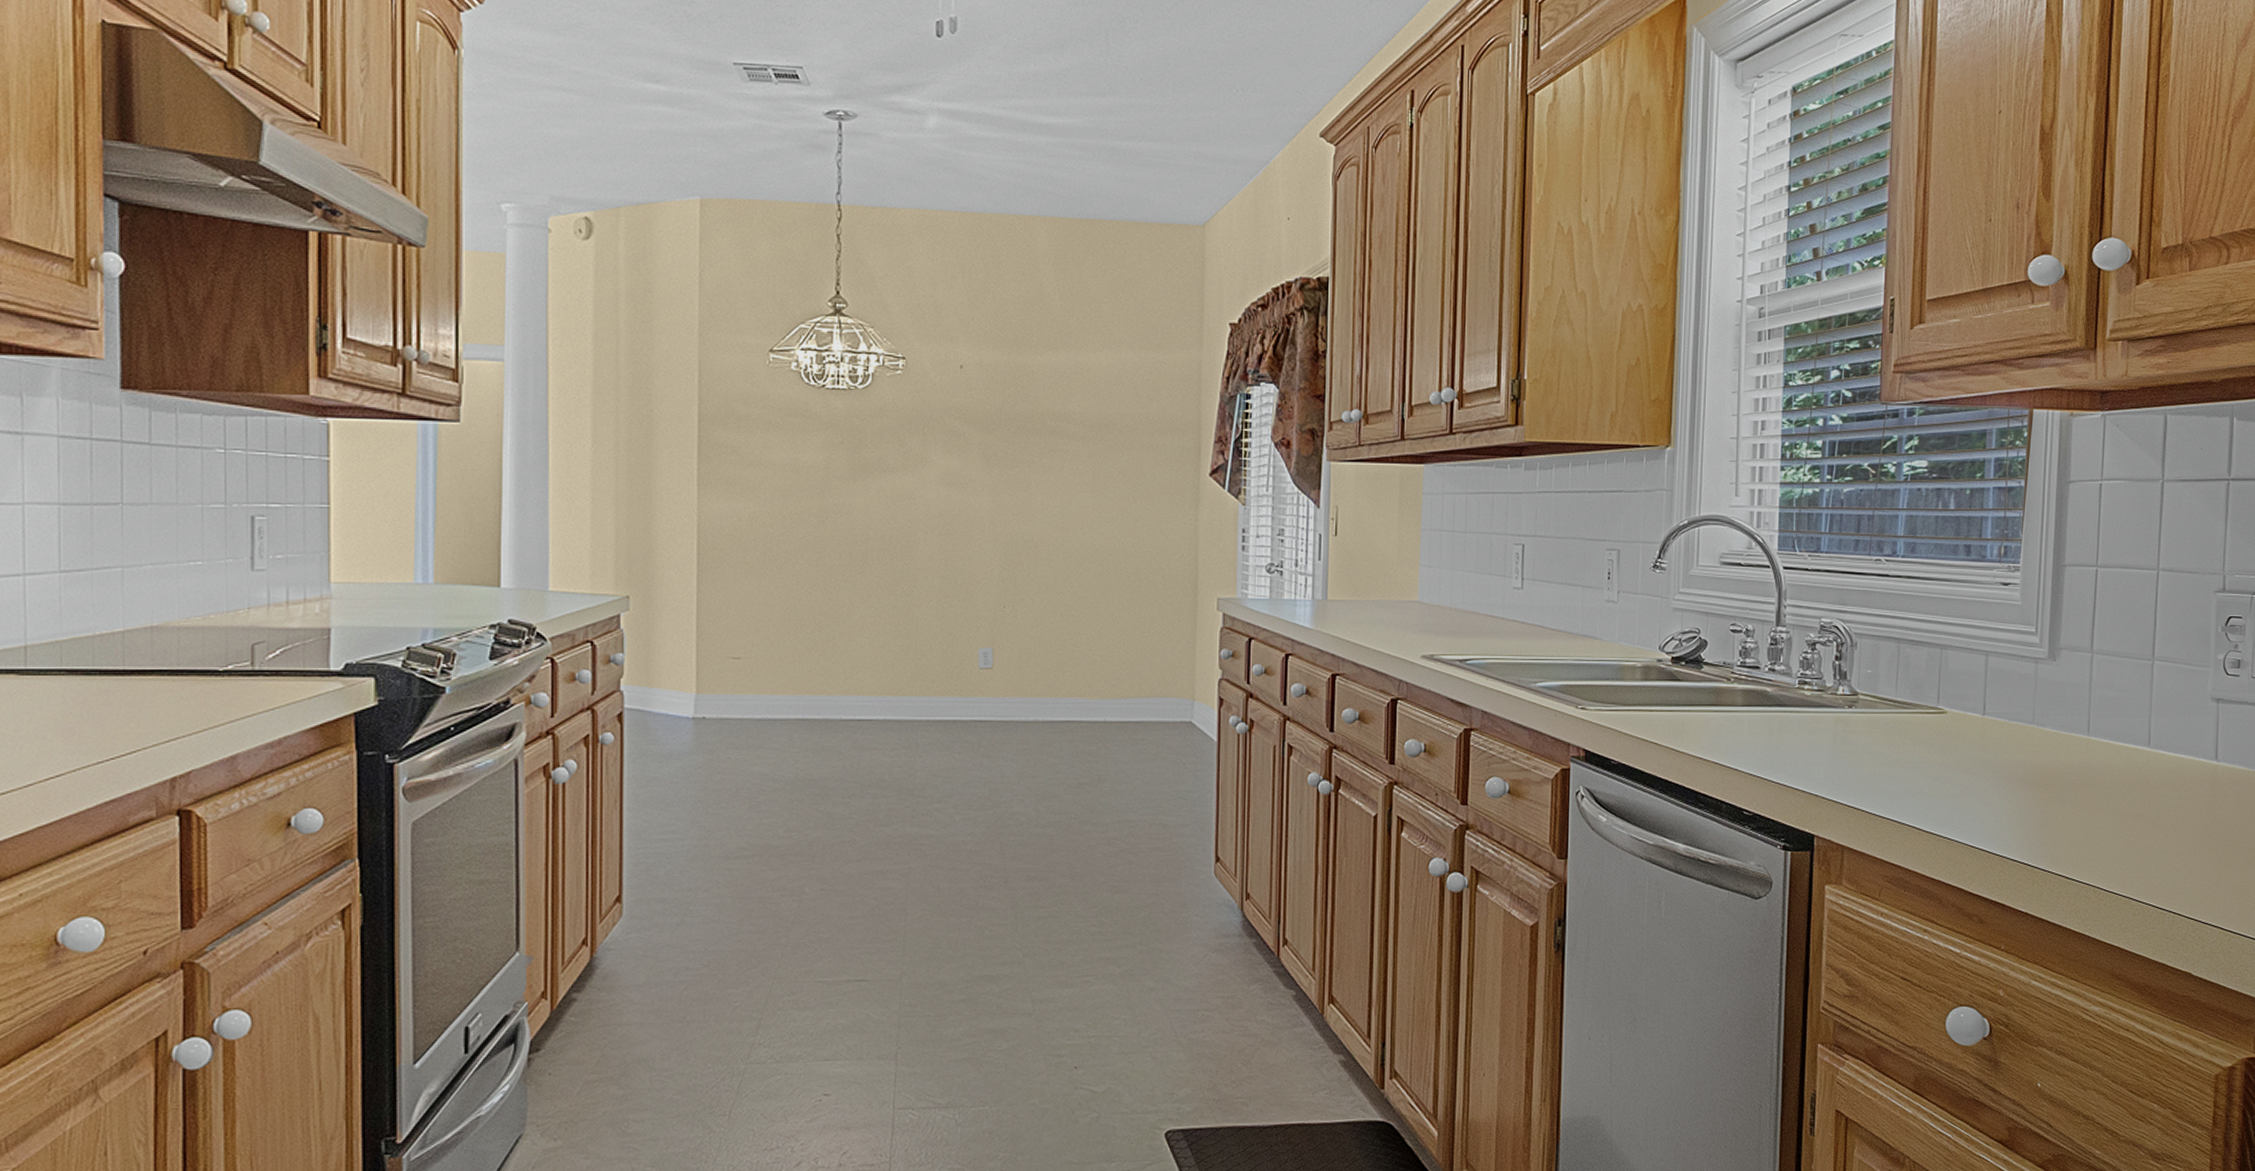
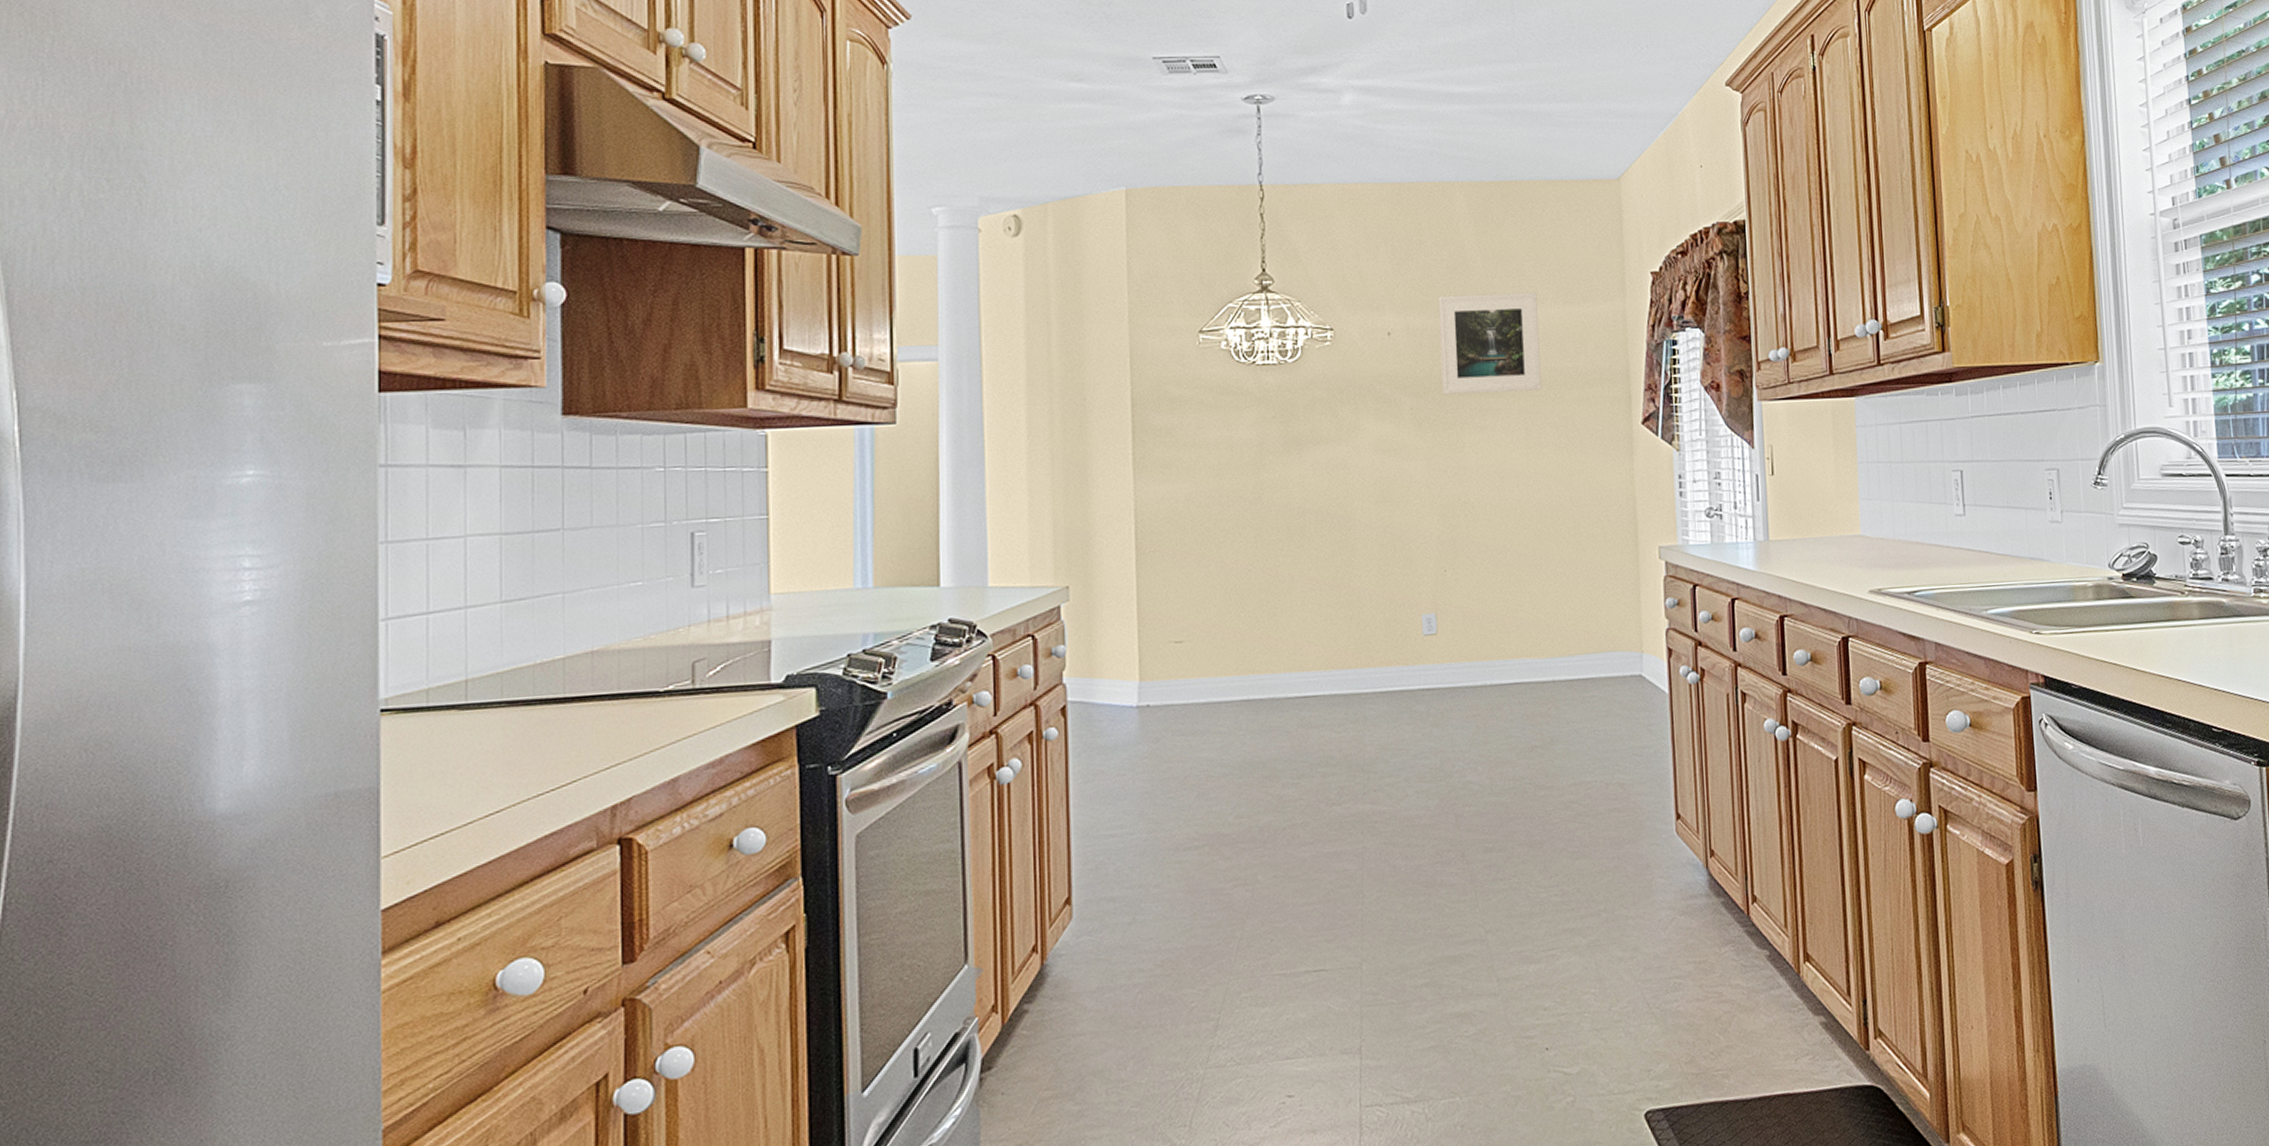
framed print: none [1012,332,1113,435] -> present [1438,292,1542,395]

